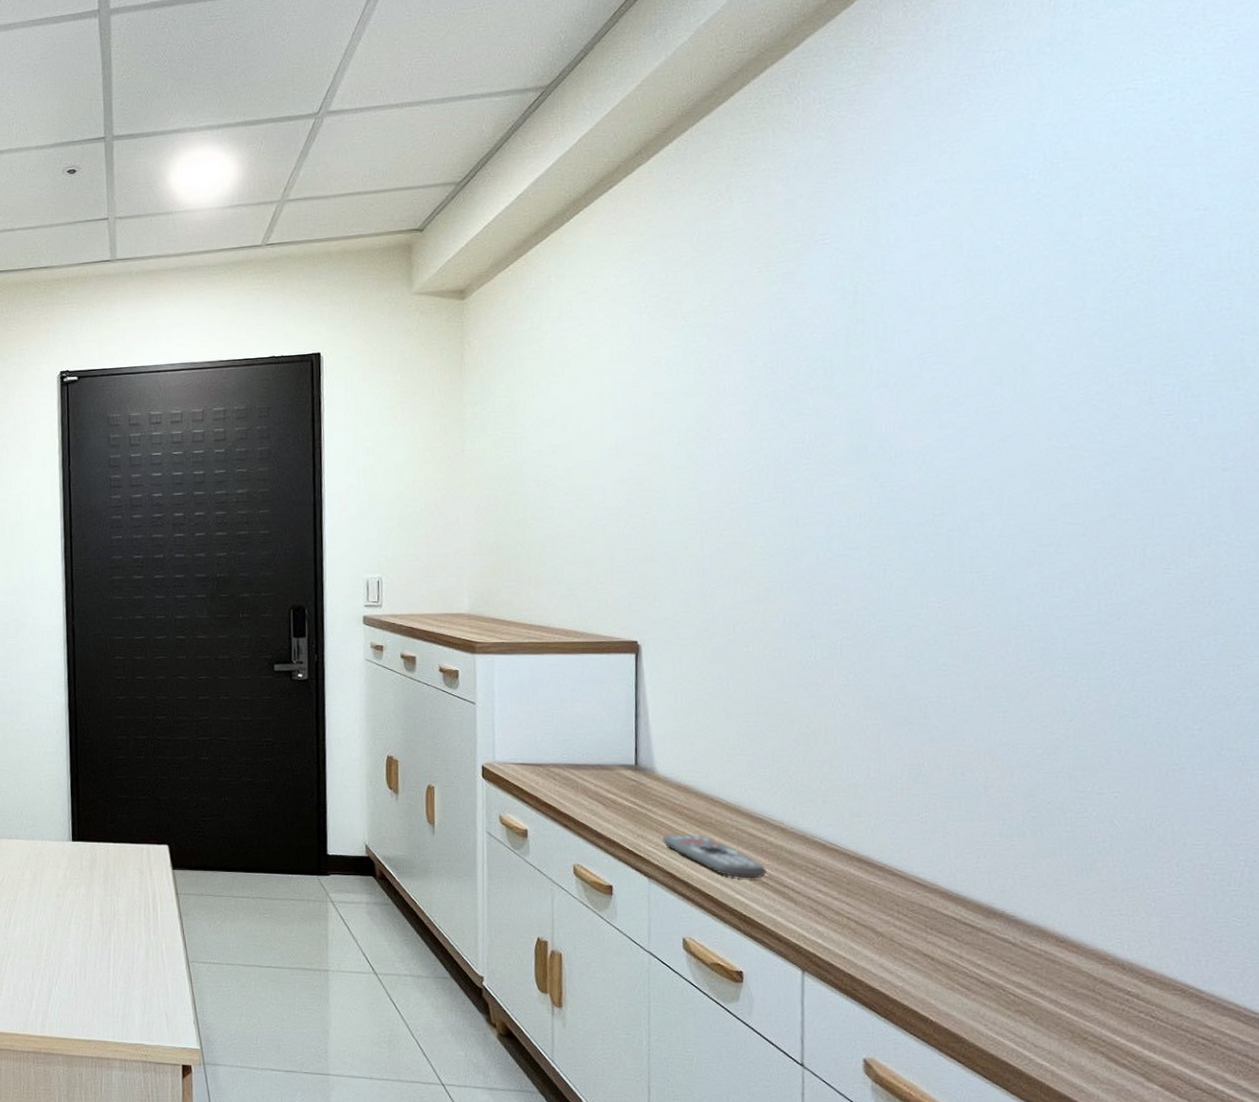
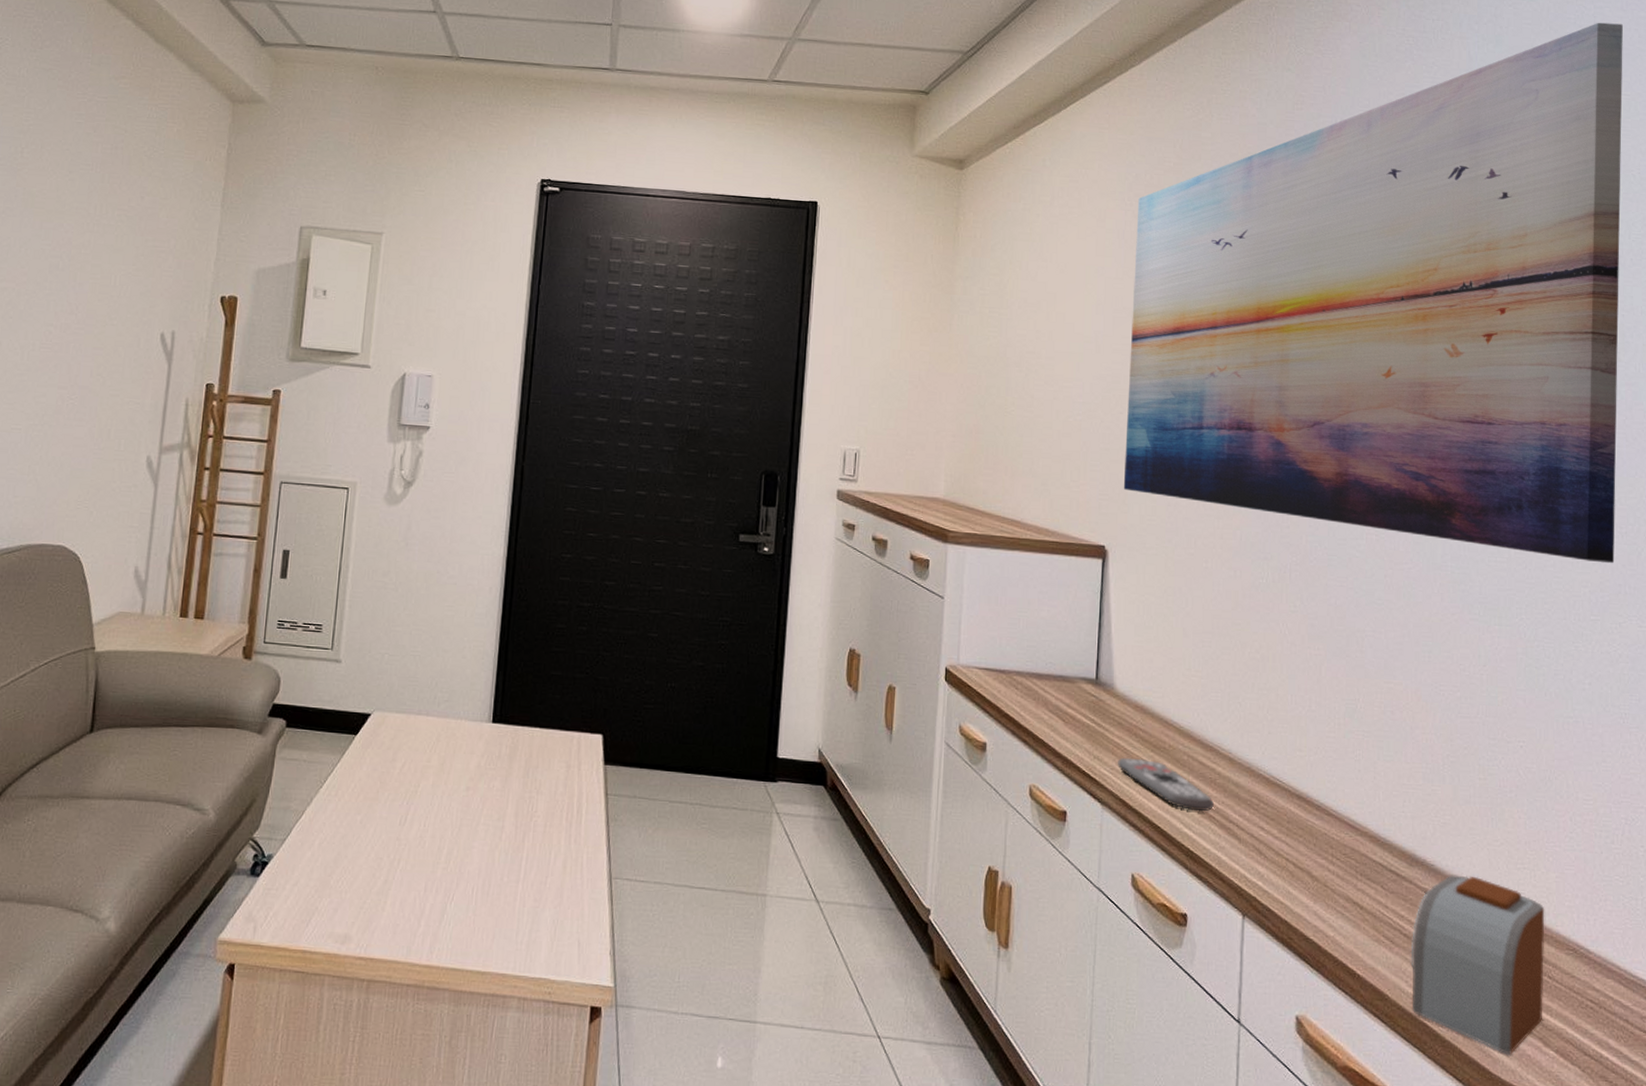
wall art: none [653,11,1243,605] -> present [1123,22,1623,564]
alarm clock: none [989,924,1147,1090] -> present [1410,875,1545,1055]

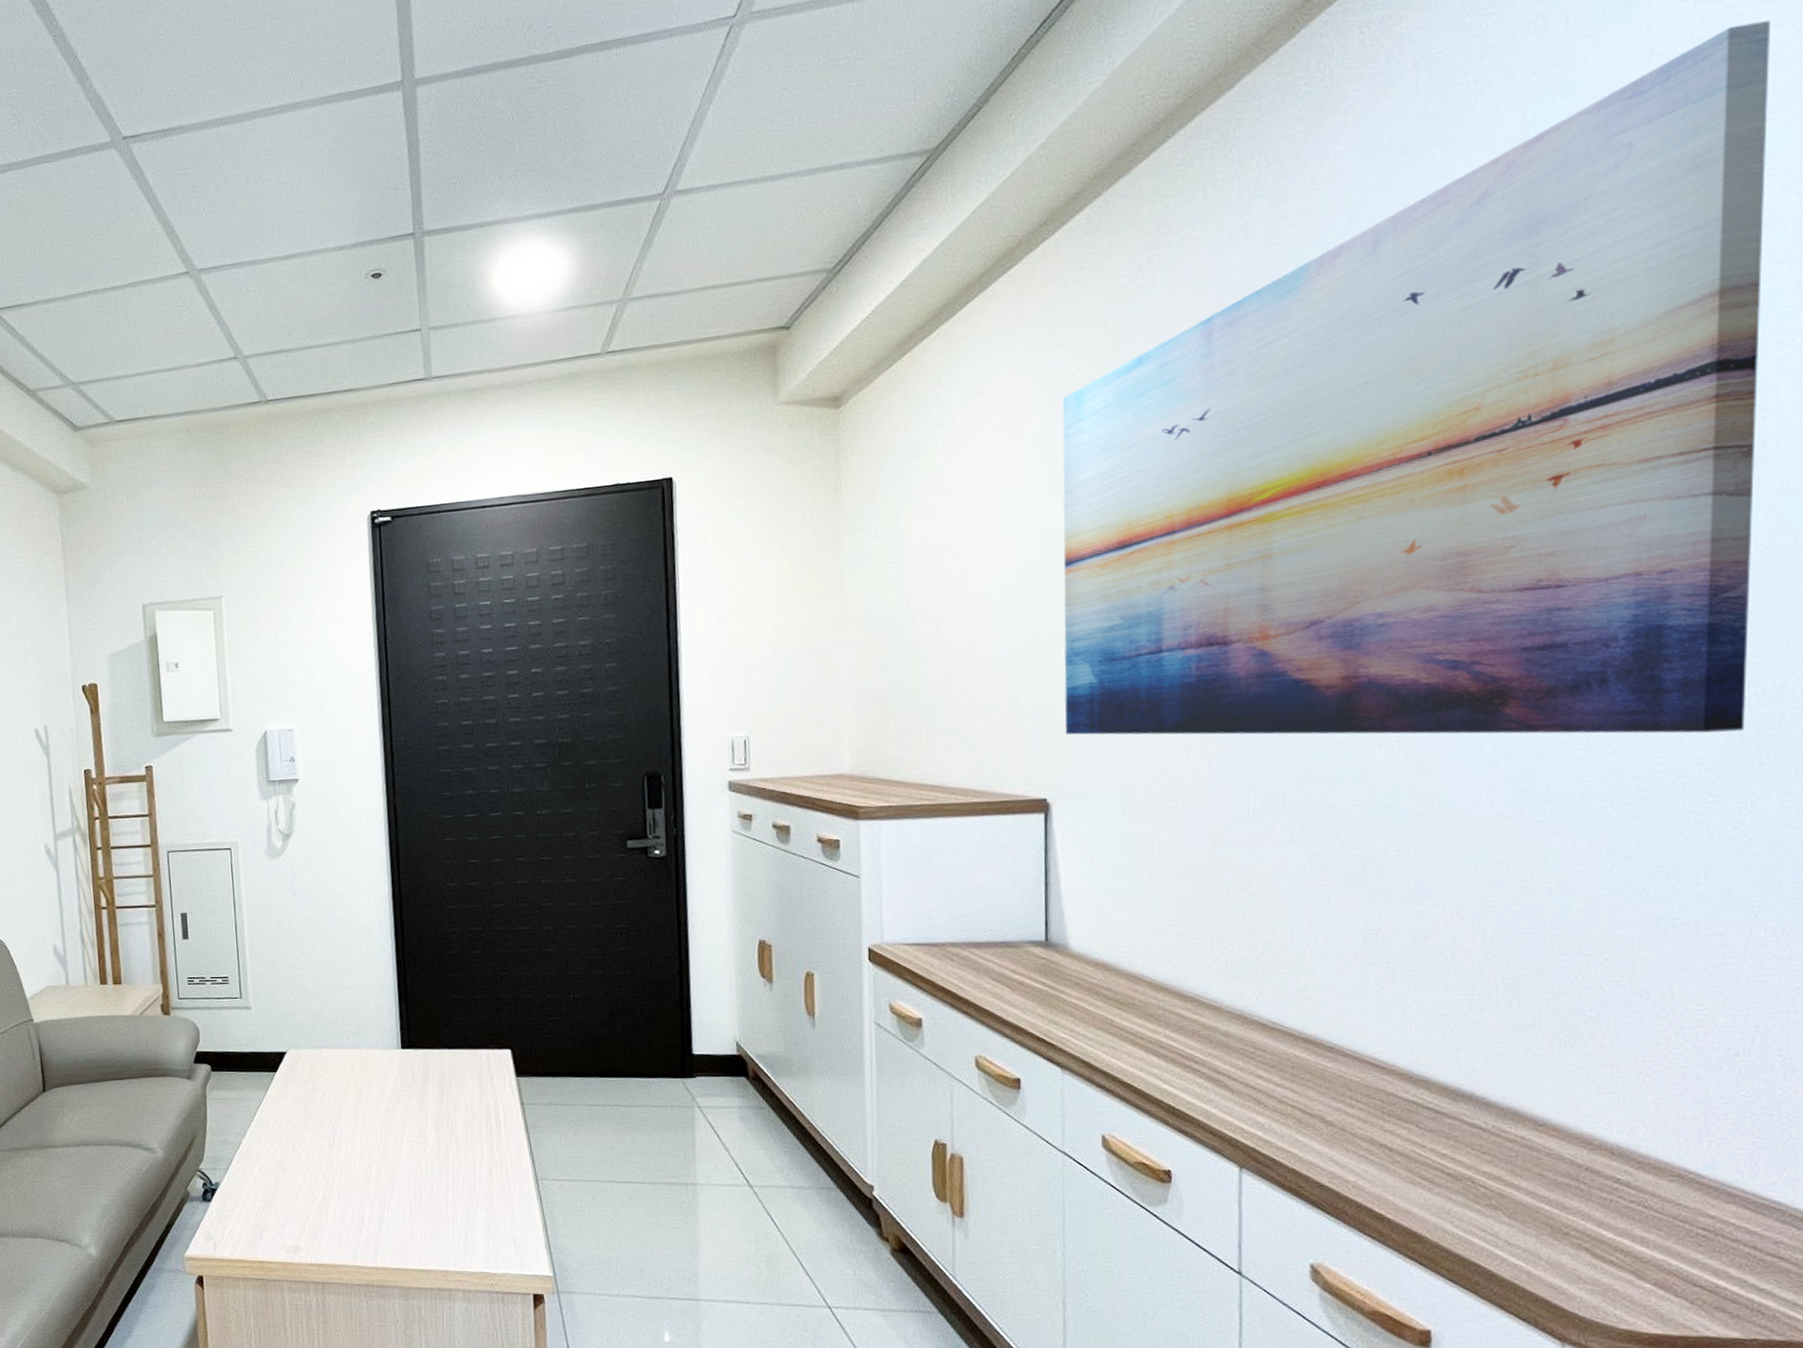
remote control: present [1117,757,1214,811] -> none [1076,1017,1198,1065]
alarm clock: present [1410,875,1545,1055] -> none [1456,1106,1639,1291]

